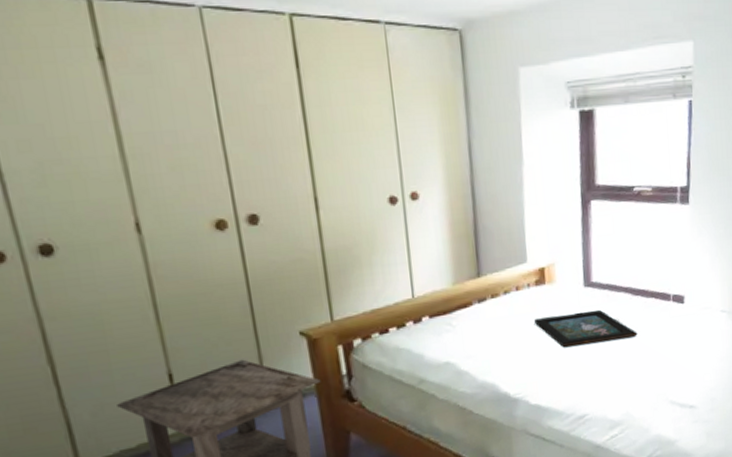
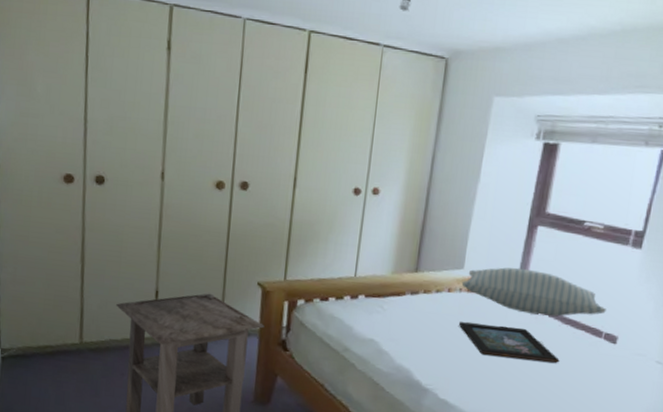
pillow: none [528,247,669,294] -> present [461,267,606,317]

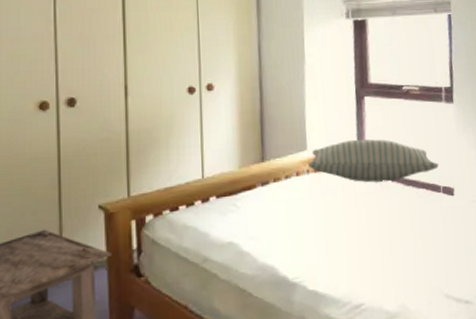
decorative tray: present [459,322,560,363] -> none [313,197,411,233]

